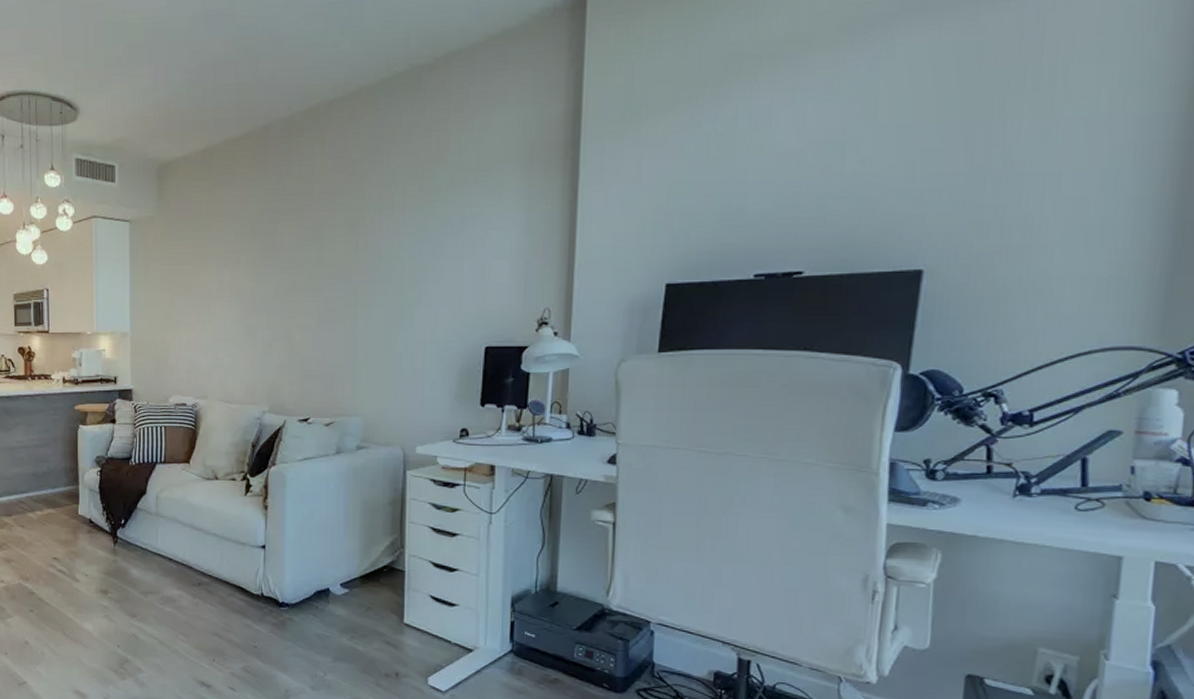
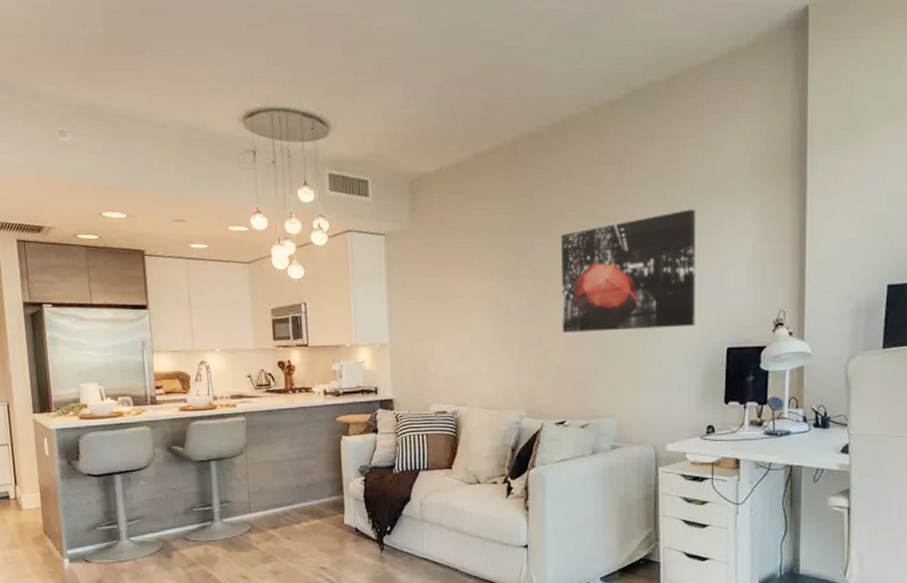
wall art: none [309,199,457,326] -> present [561,209,696,333]

